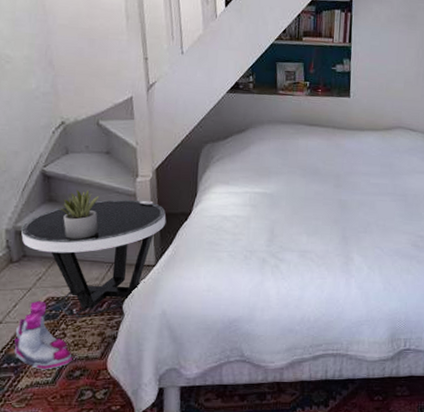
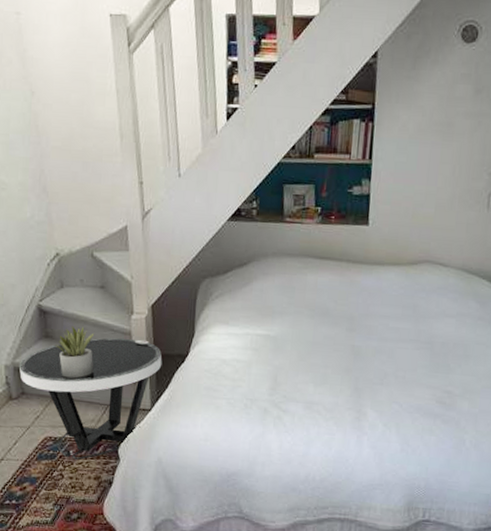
boots: present [14,300,72,370] -> none [15,439,70,510]

